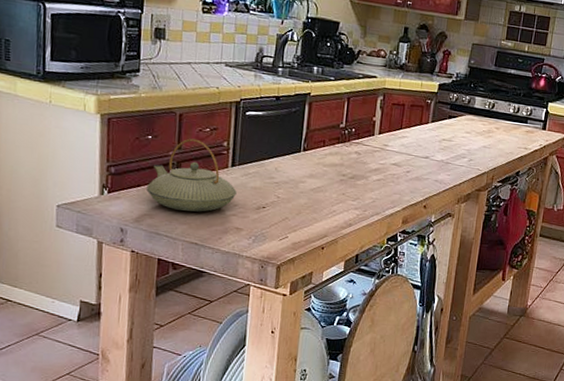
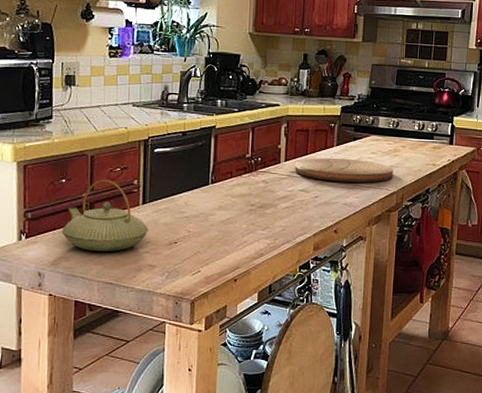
cutting board: none [388,132,486,162] -> present [295,157,394,183]

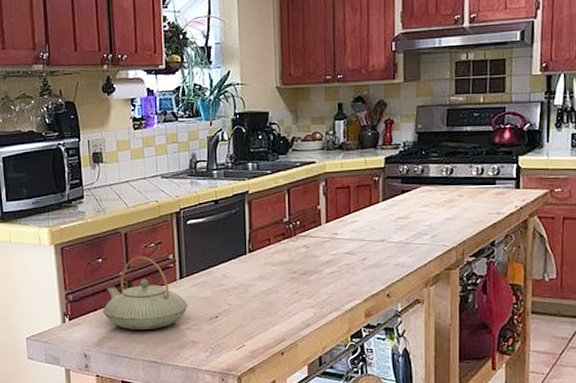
cutting board: present [295,157,394,183] -> none [337,214,451,241]

